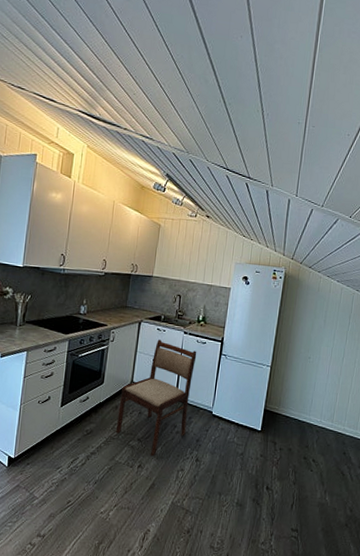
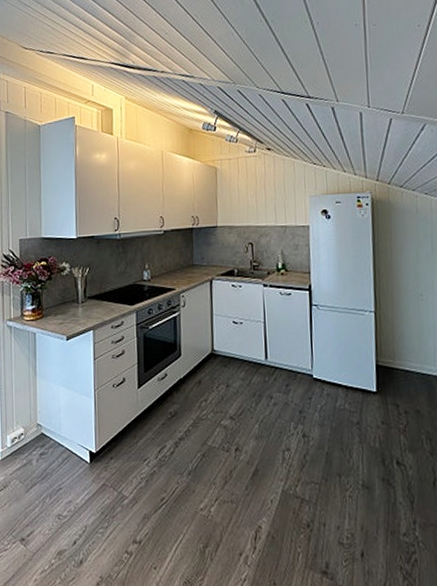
dining chair: present [115,339,197,456] -> none [202,297,285,435]

